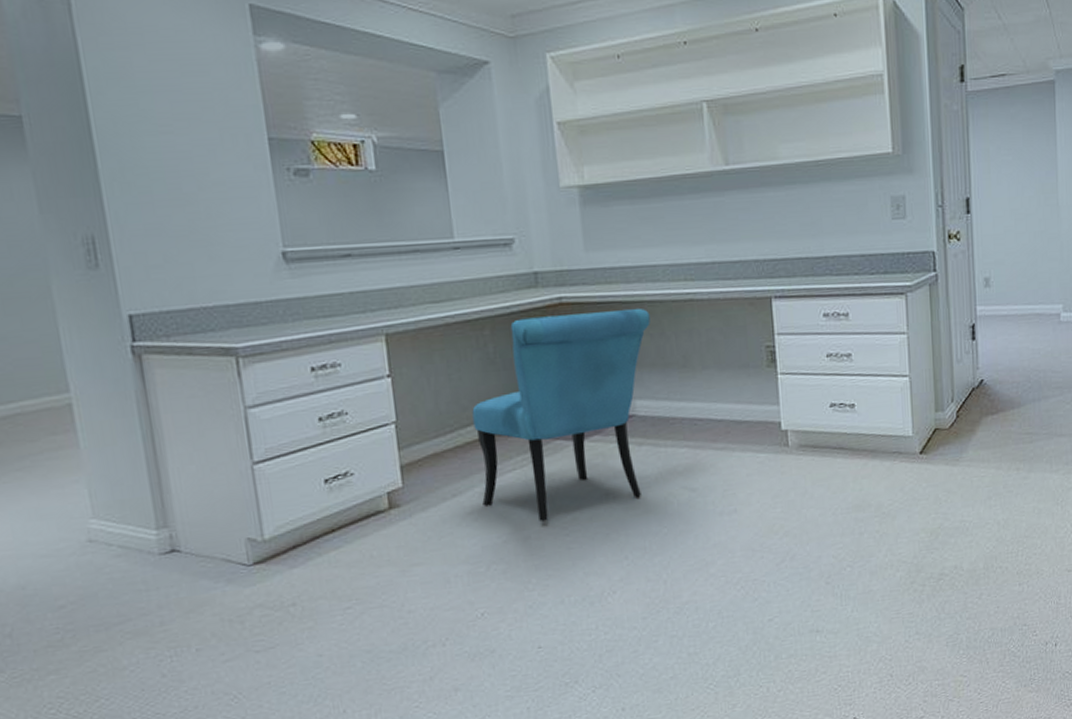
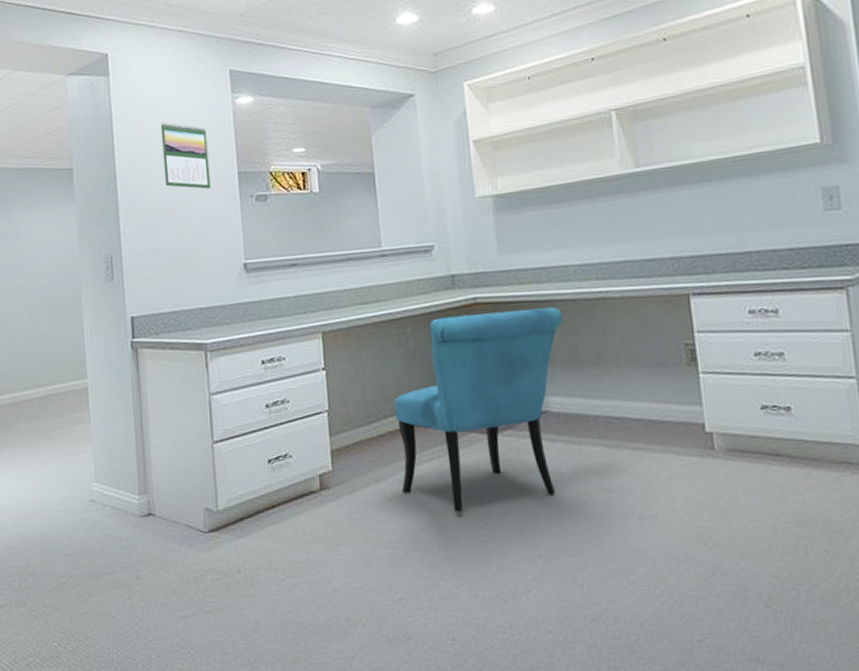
calendar: none [153,64,232,157] -> present [160,122,211,189]

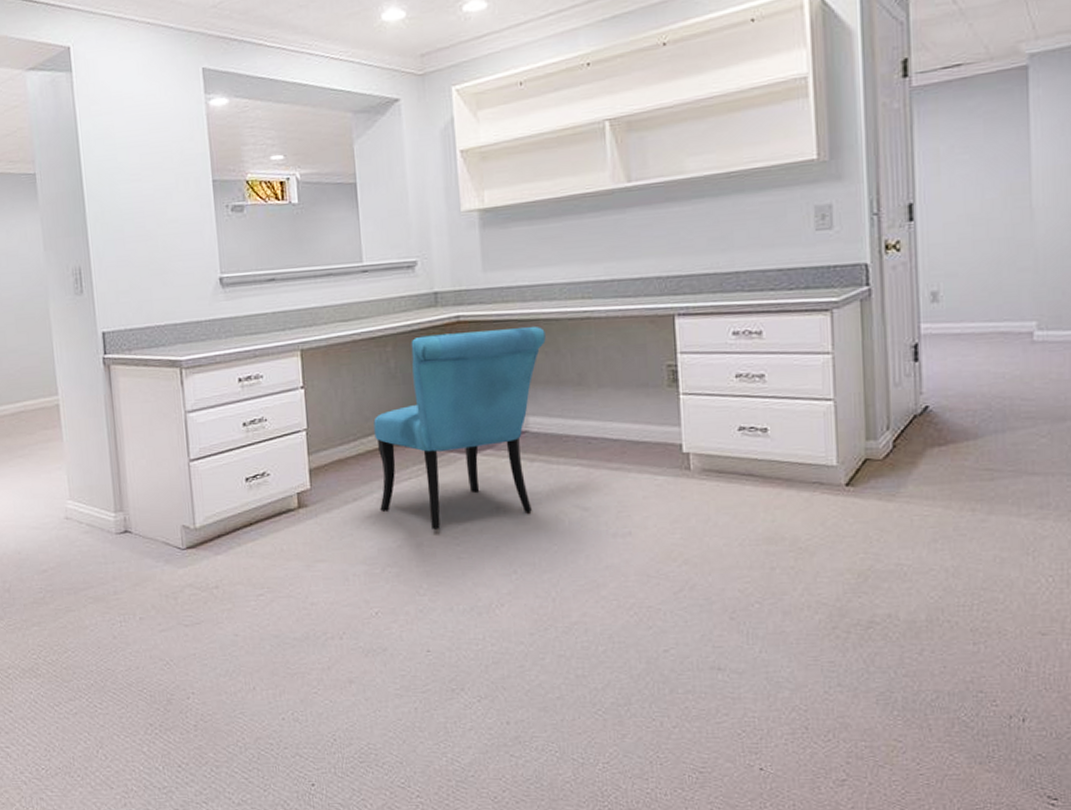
calendar: present [160,122,211,189] -> none [128,124,184,198]

